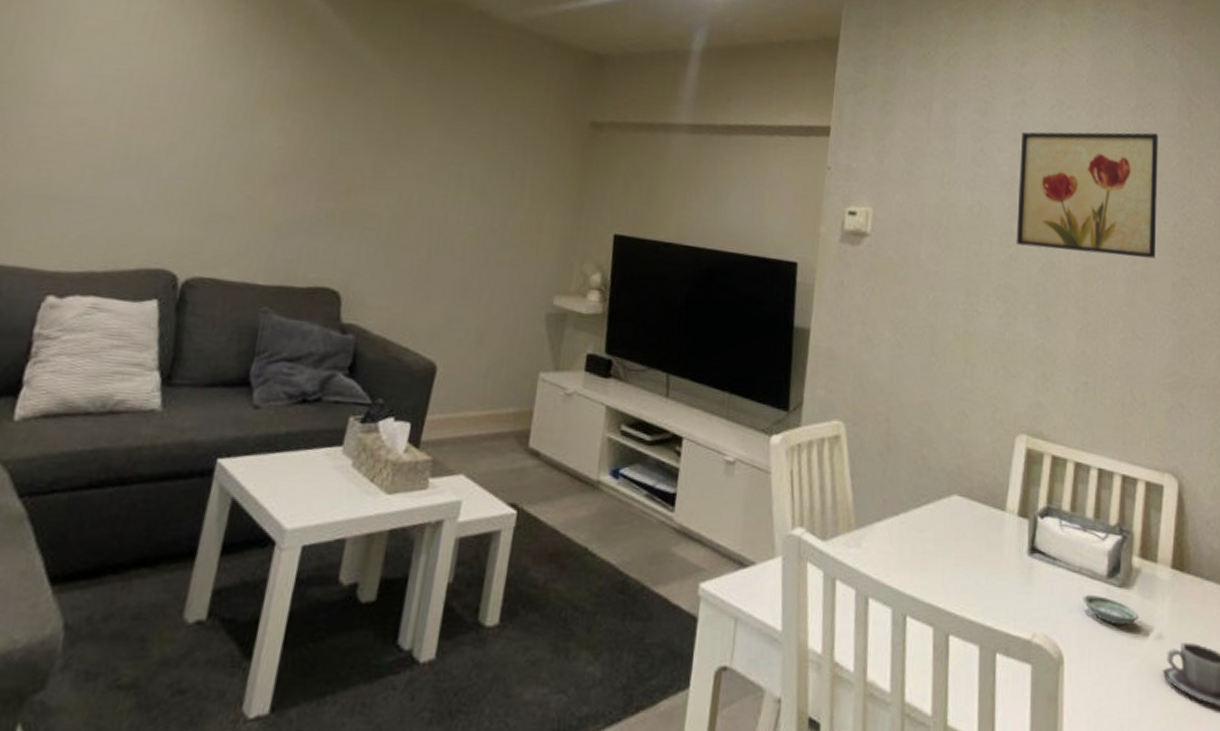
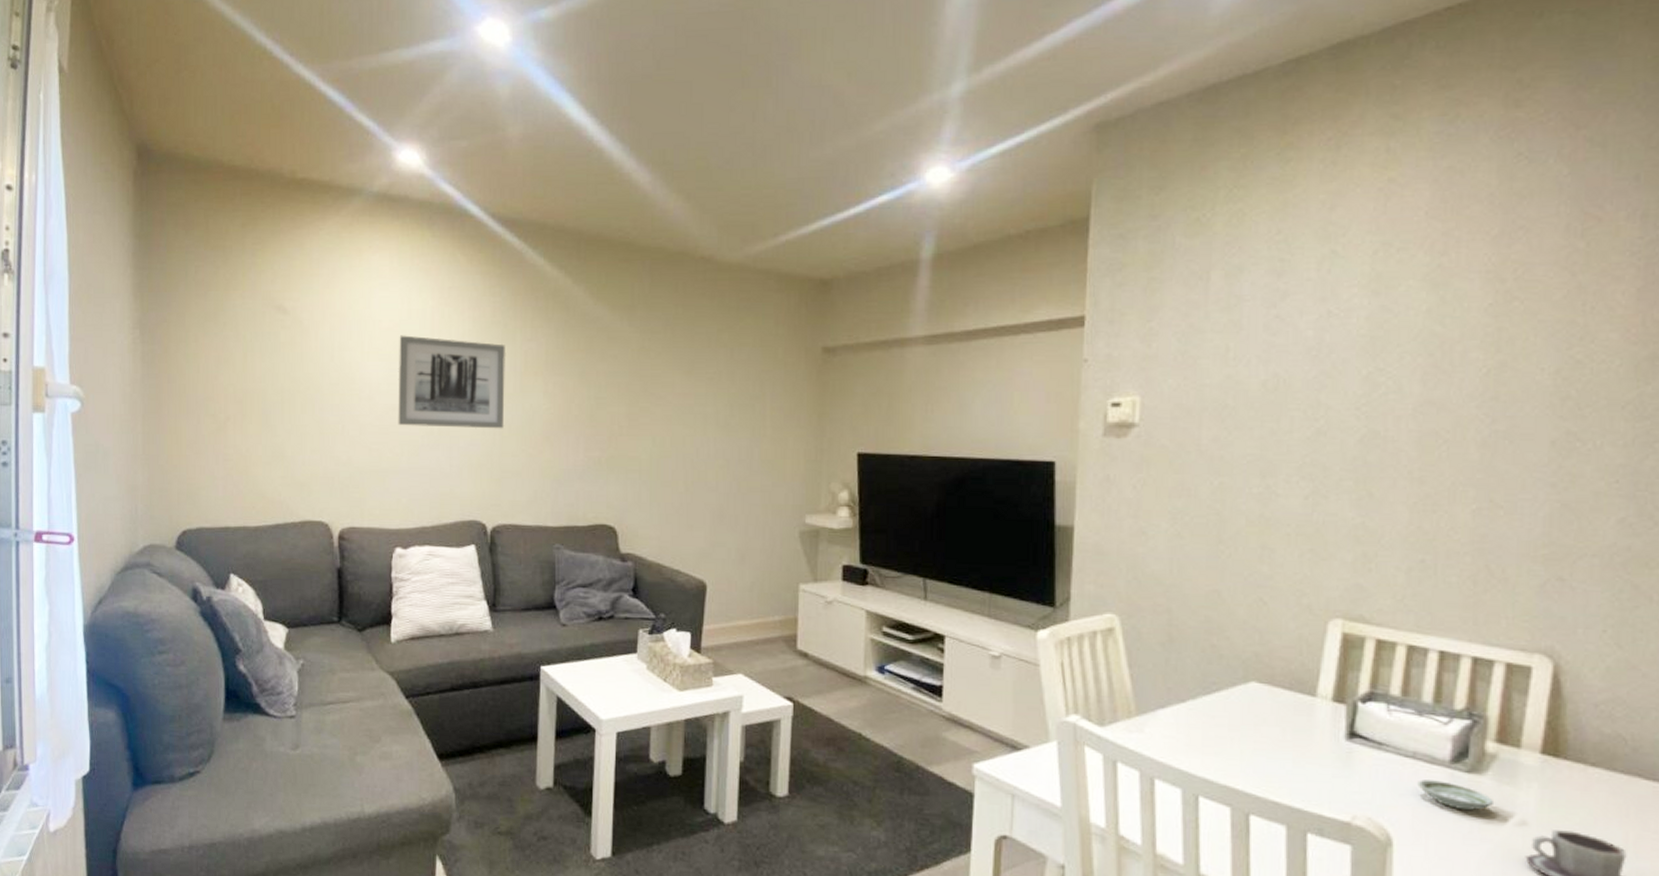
wall art: none [83,38,241,164] -> present [398,335,506,429]
wall art: present [1016,132,1158,259] -> none [1326,263,1534,417]

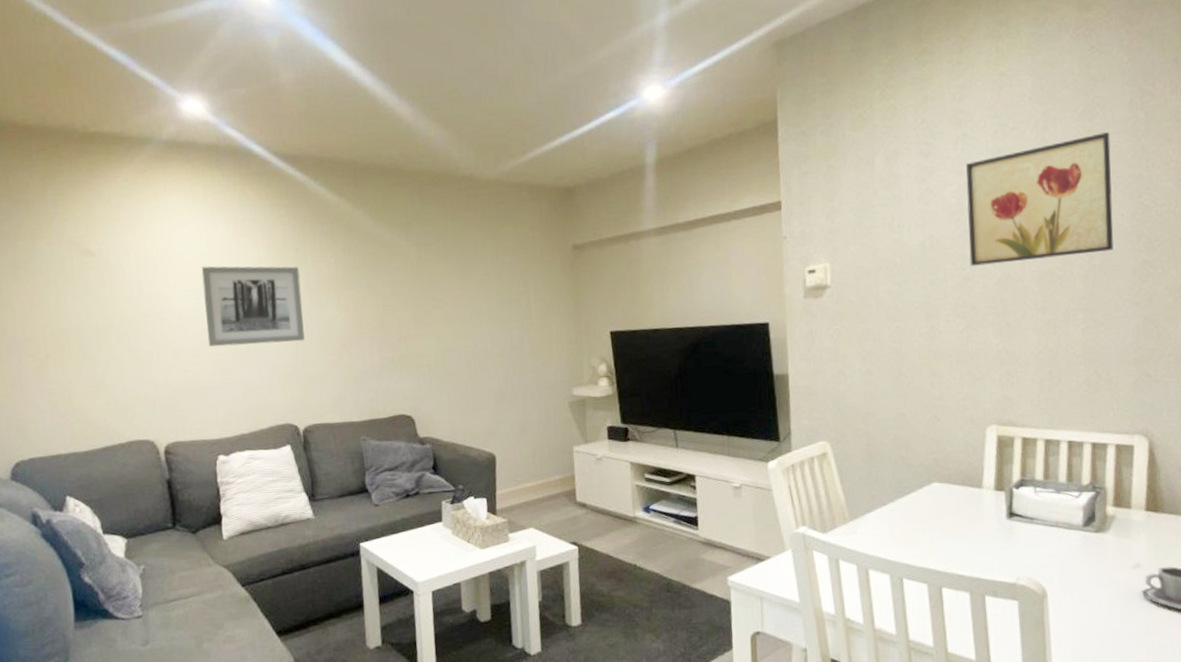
wall art: none [1326,263,1534,417] -> present [966,132,1114,266]
saucer: present [1418,779,1495,811] -> none [1061,541,1117,562]

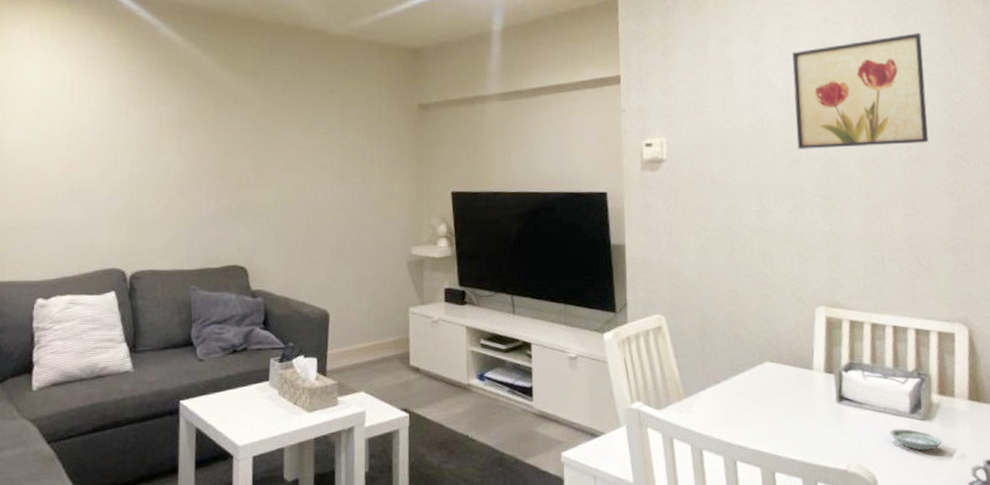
wall art: present [201,266,305,347] -> none [38,101,142,184]
saucer: none [1061,541,1117,562] -> present [890,429,943,451]

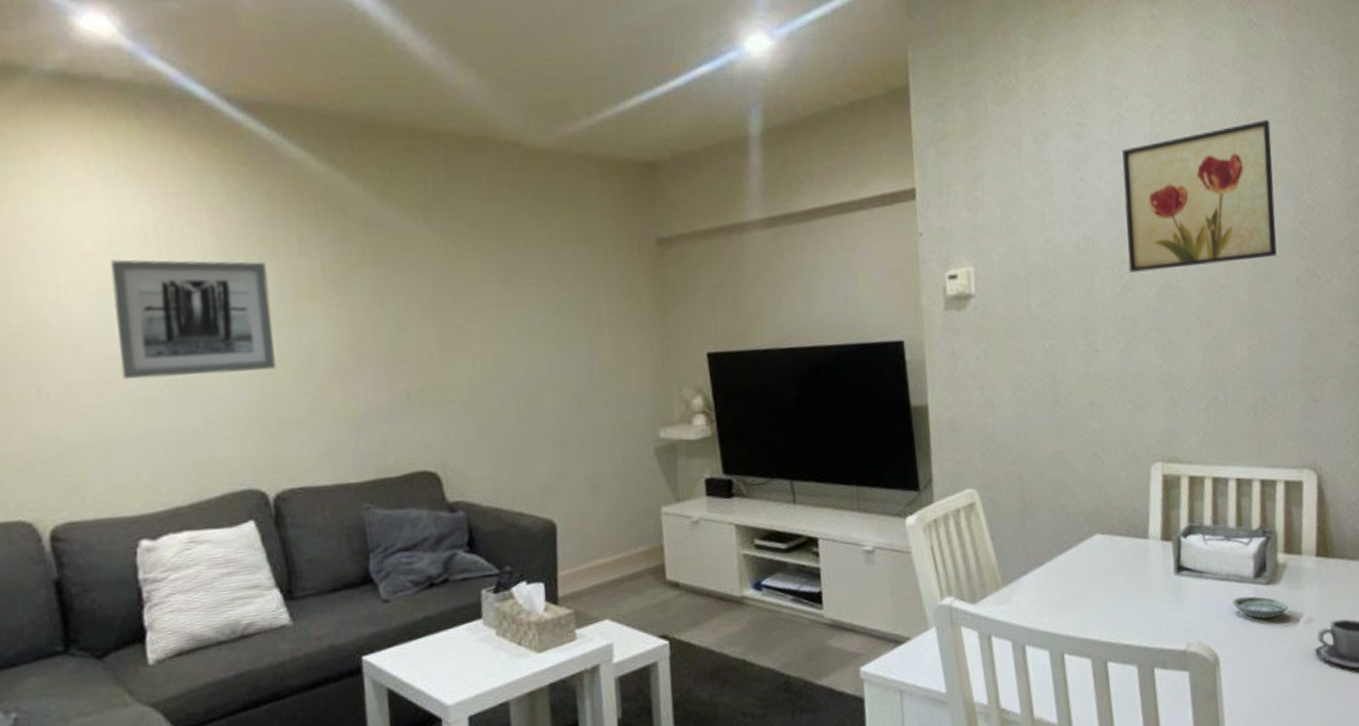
wall art: none [38,101,142,184] -> present [110,259,276,379]

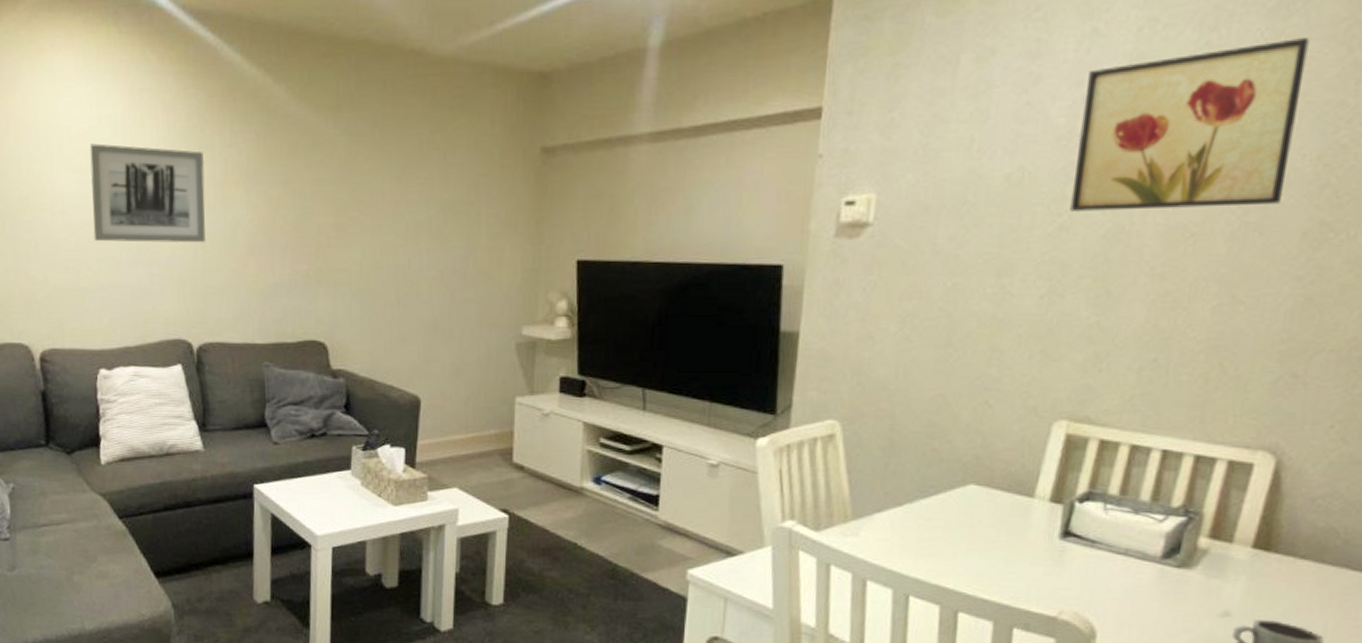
saucer: present [1232,596,1289,620] -> none [1126,575,1201,604]

